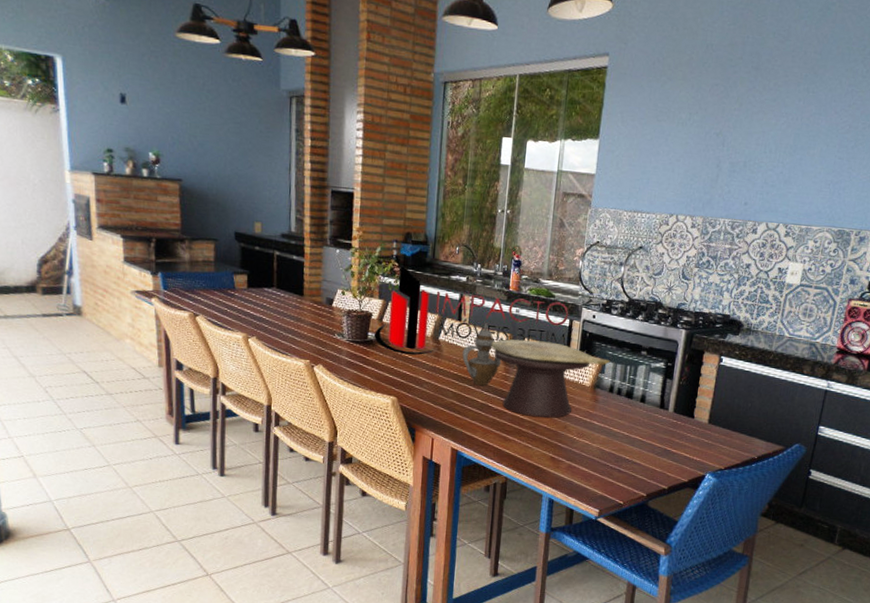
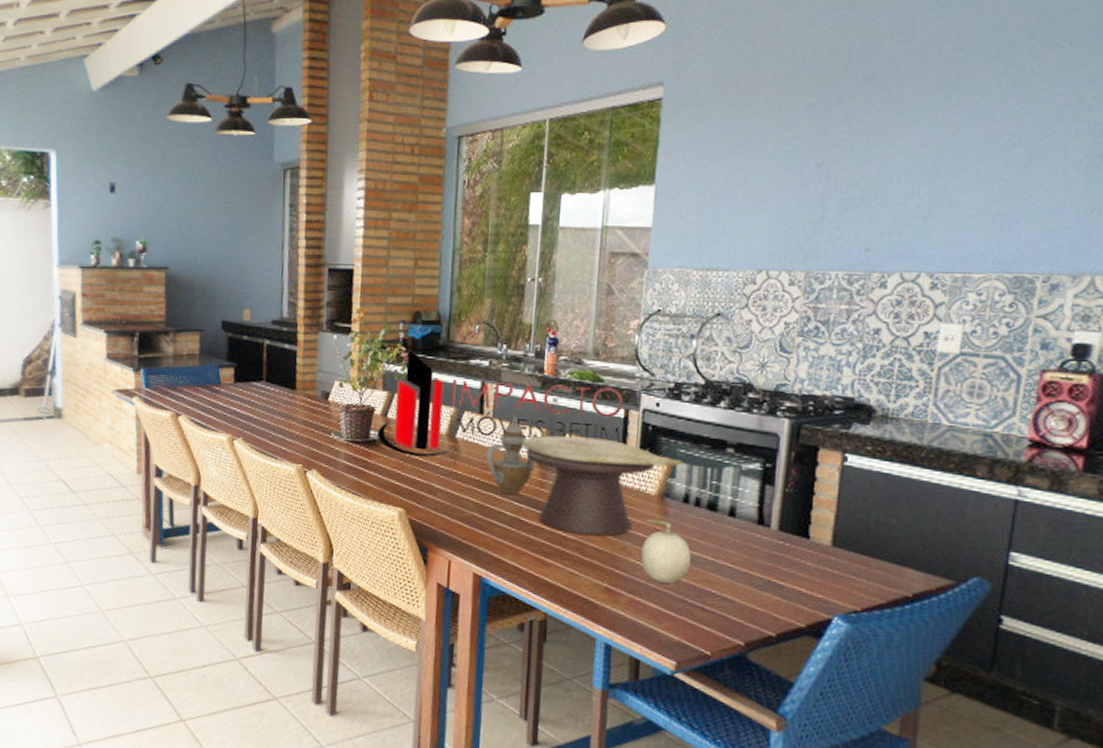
fruit: none [577,404,613,453] -> present [640,519,691,584]

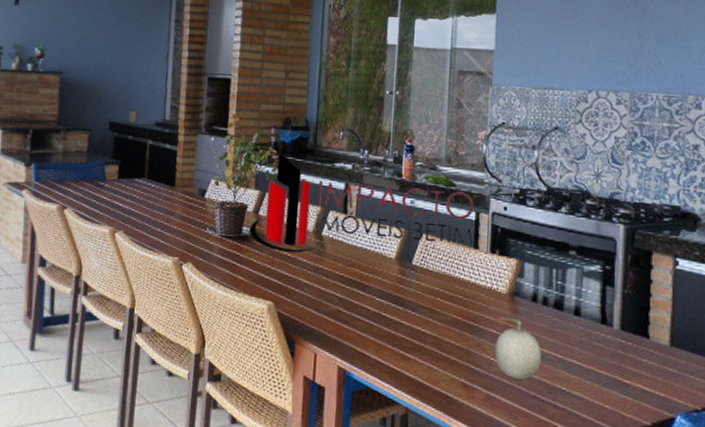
teapot: present [485,416,537,495] -> none [349,216,396,291]
decorative bowl: present [522,435,683,536] -> none [383,235,530,333]

